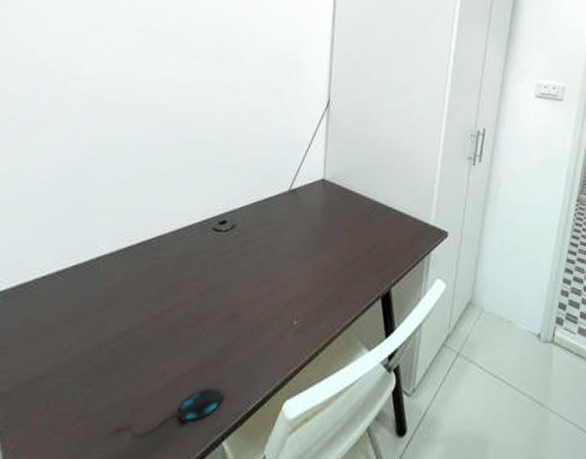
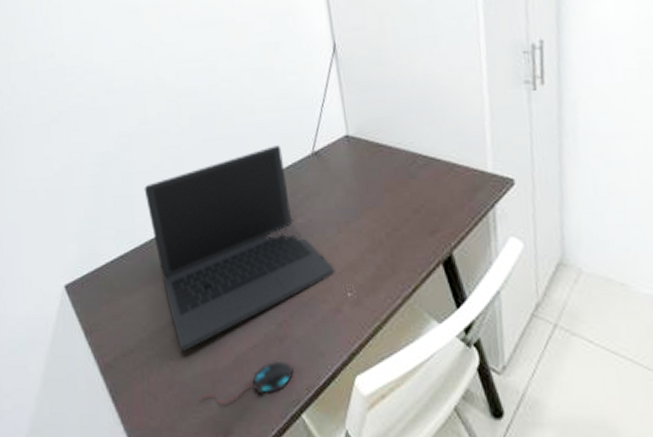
laptop: none [101,179,287,377] -> present [144,145,335,351]

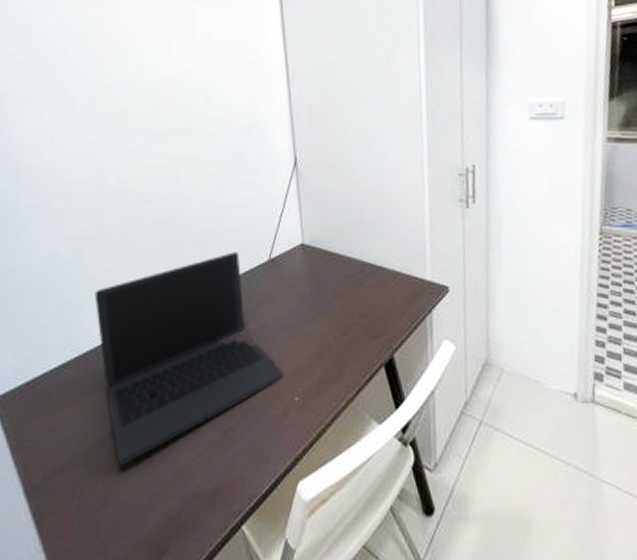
mouse: present [199,360,294,404] -> none [134,470,236,521]

